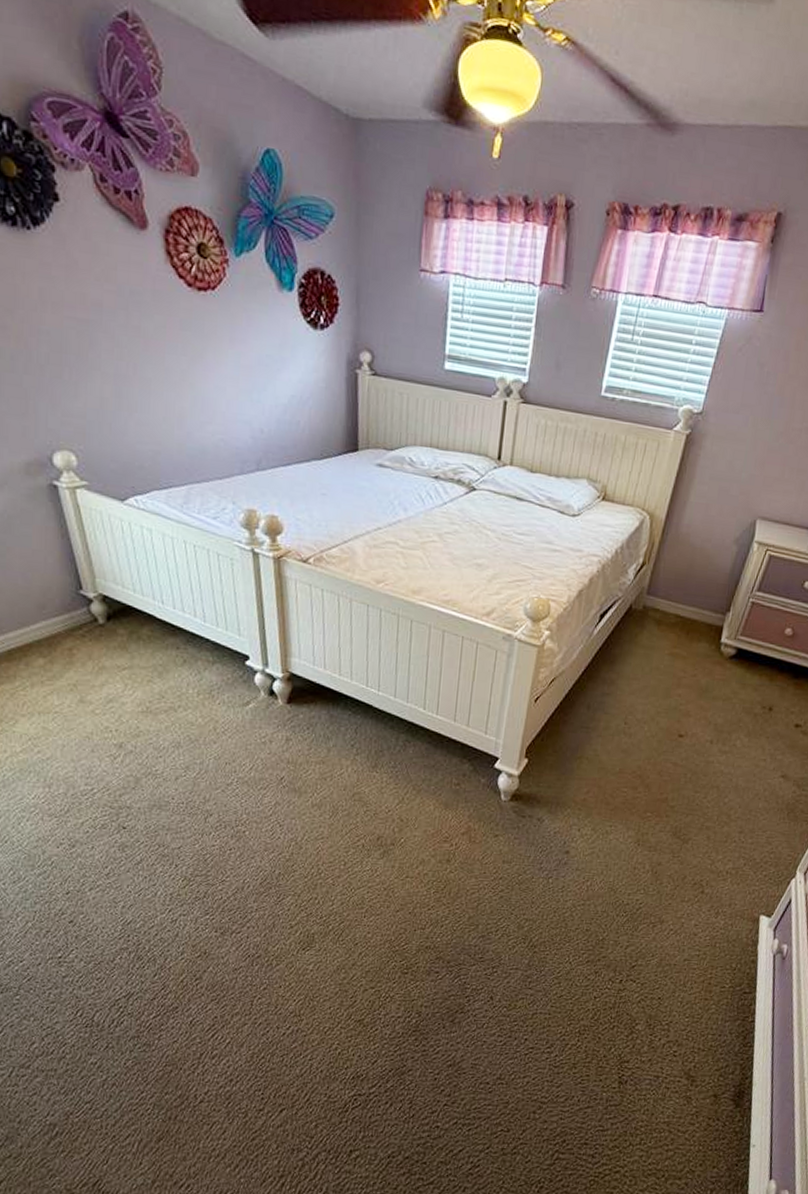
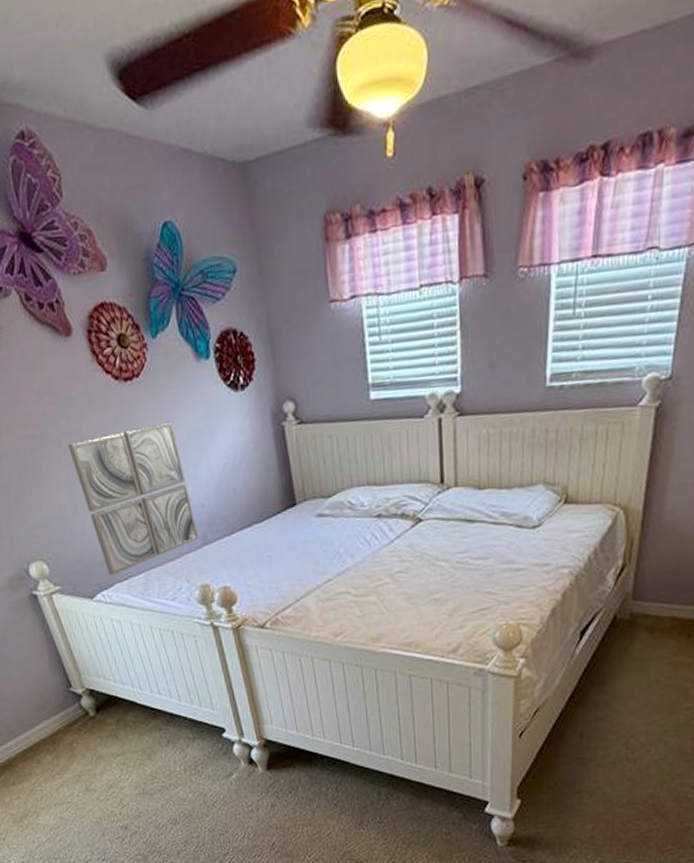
wall art: none [123,337,252,482] -> present [68,421,198,575]

